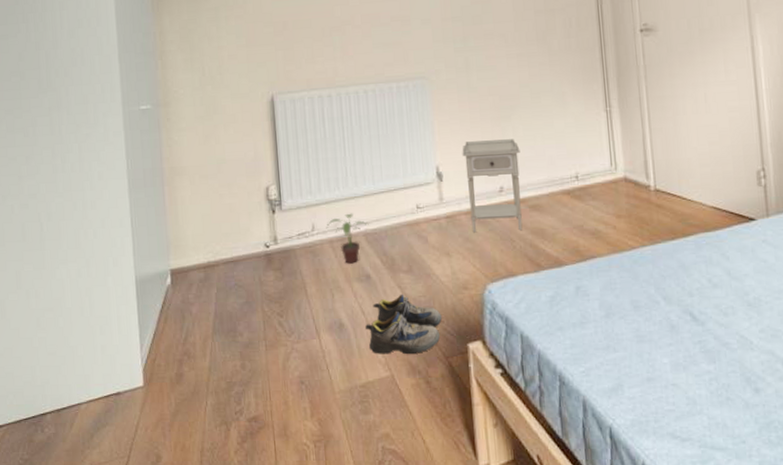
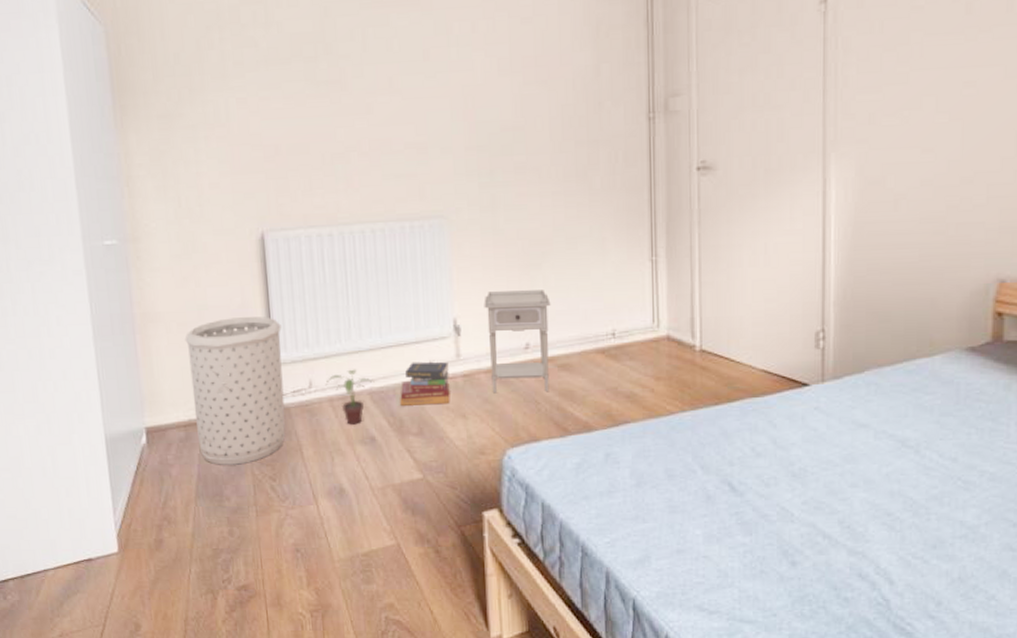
laundry basket: none [205,168,292,303] -> present [184,317,286,465]
shoe: present [365,294,442,354] -> none [369,458,455,522]
books: none [391,205,436,245] -> present [400,361,450,406]

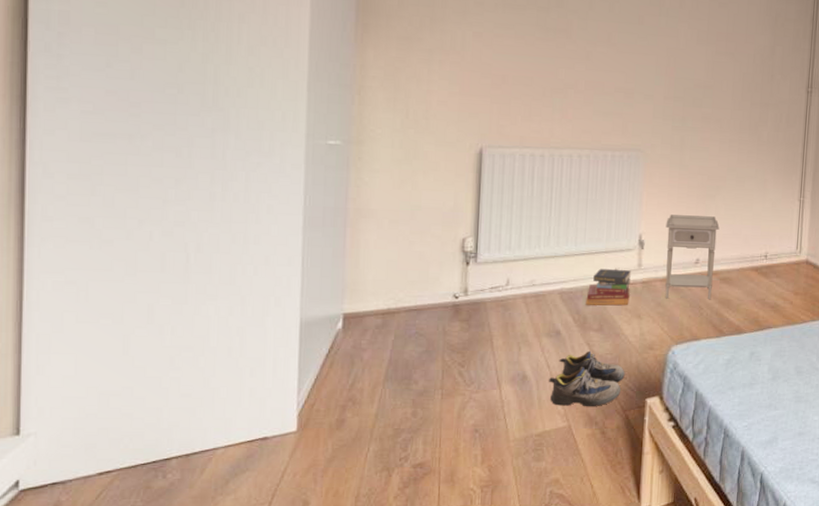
laundry basket: present [184,317,286,465] -> none [394,219,488,351]
potted plant: present [325,369,375,425] -> none [521,271,566,320]
shoe: none [369,458,455,522] -> present [549,350,625,406]

